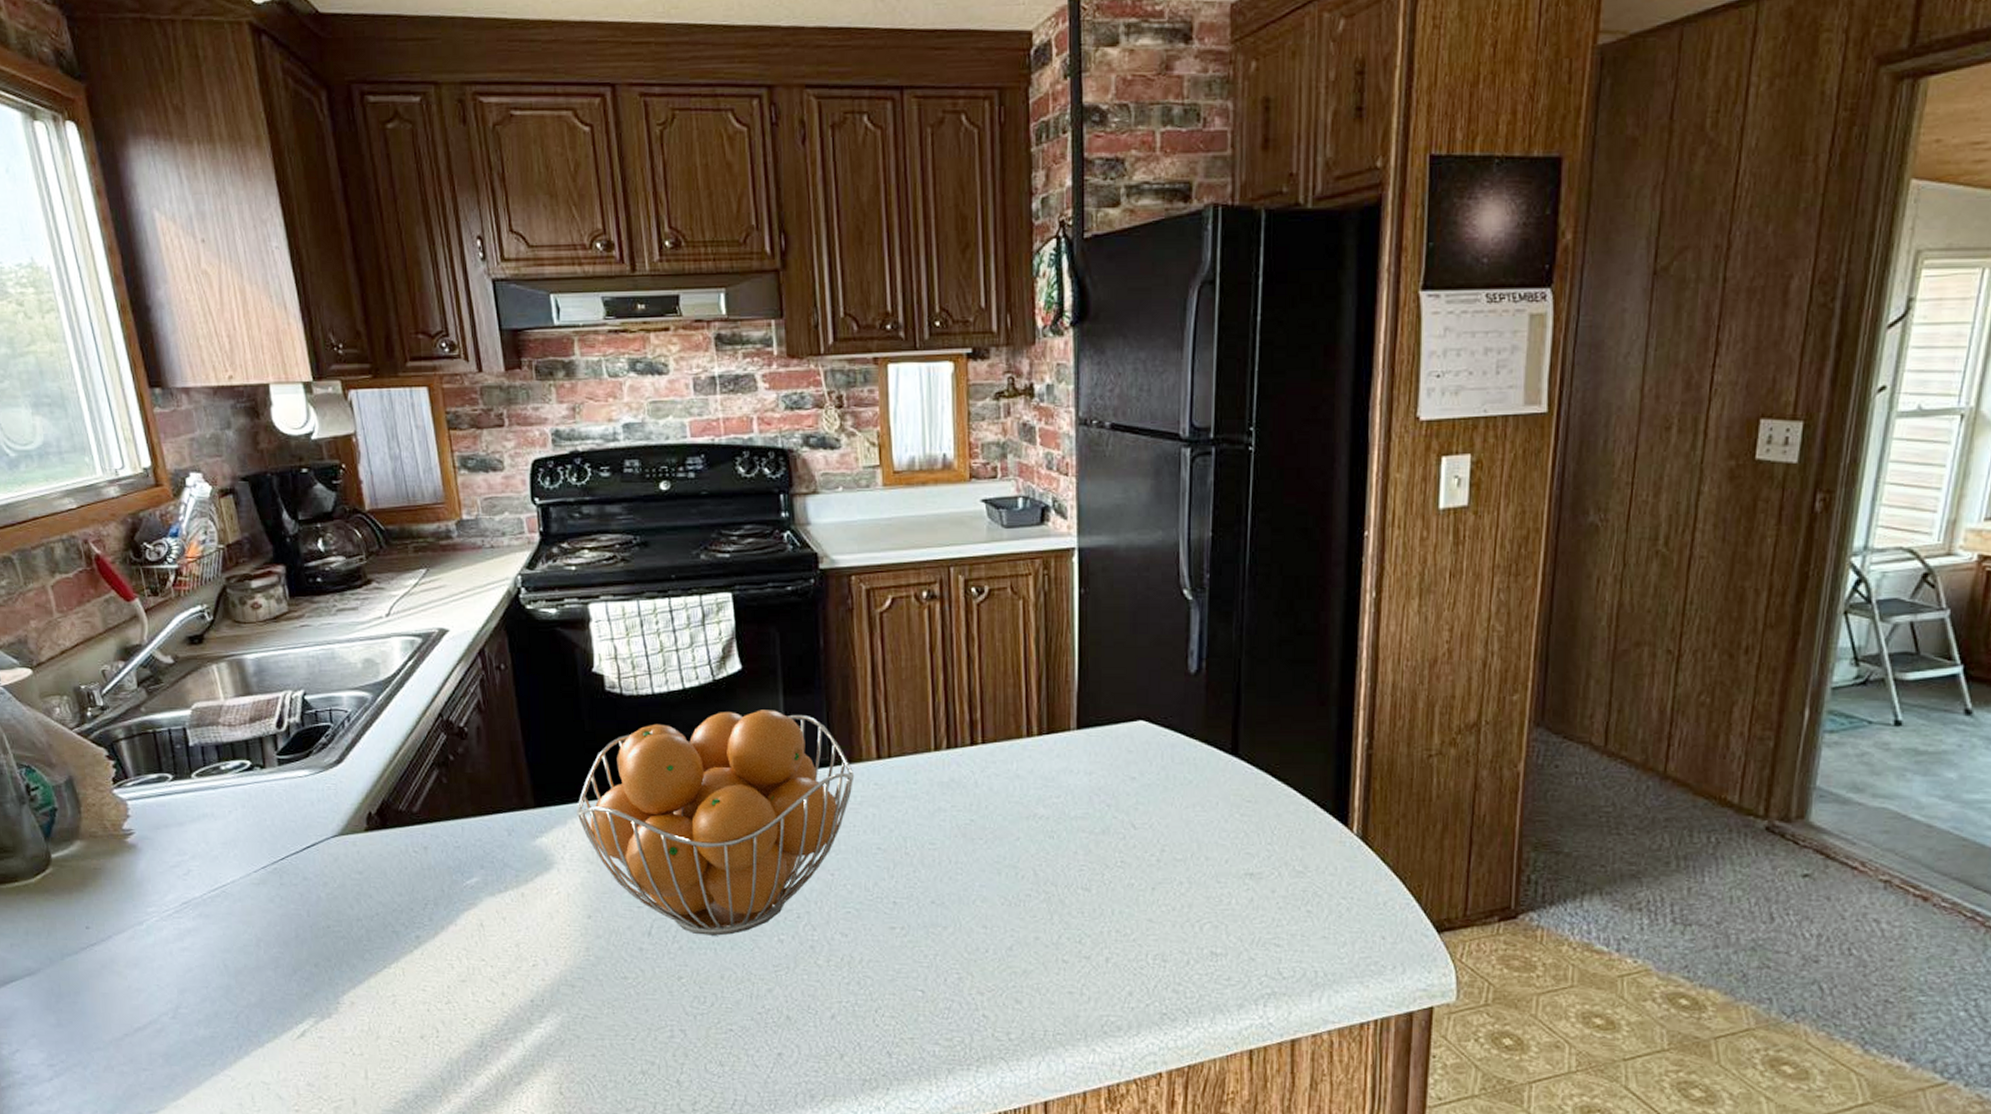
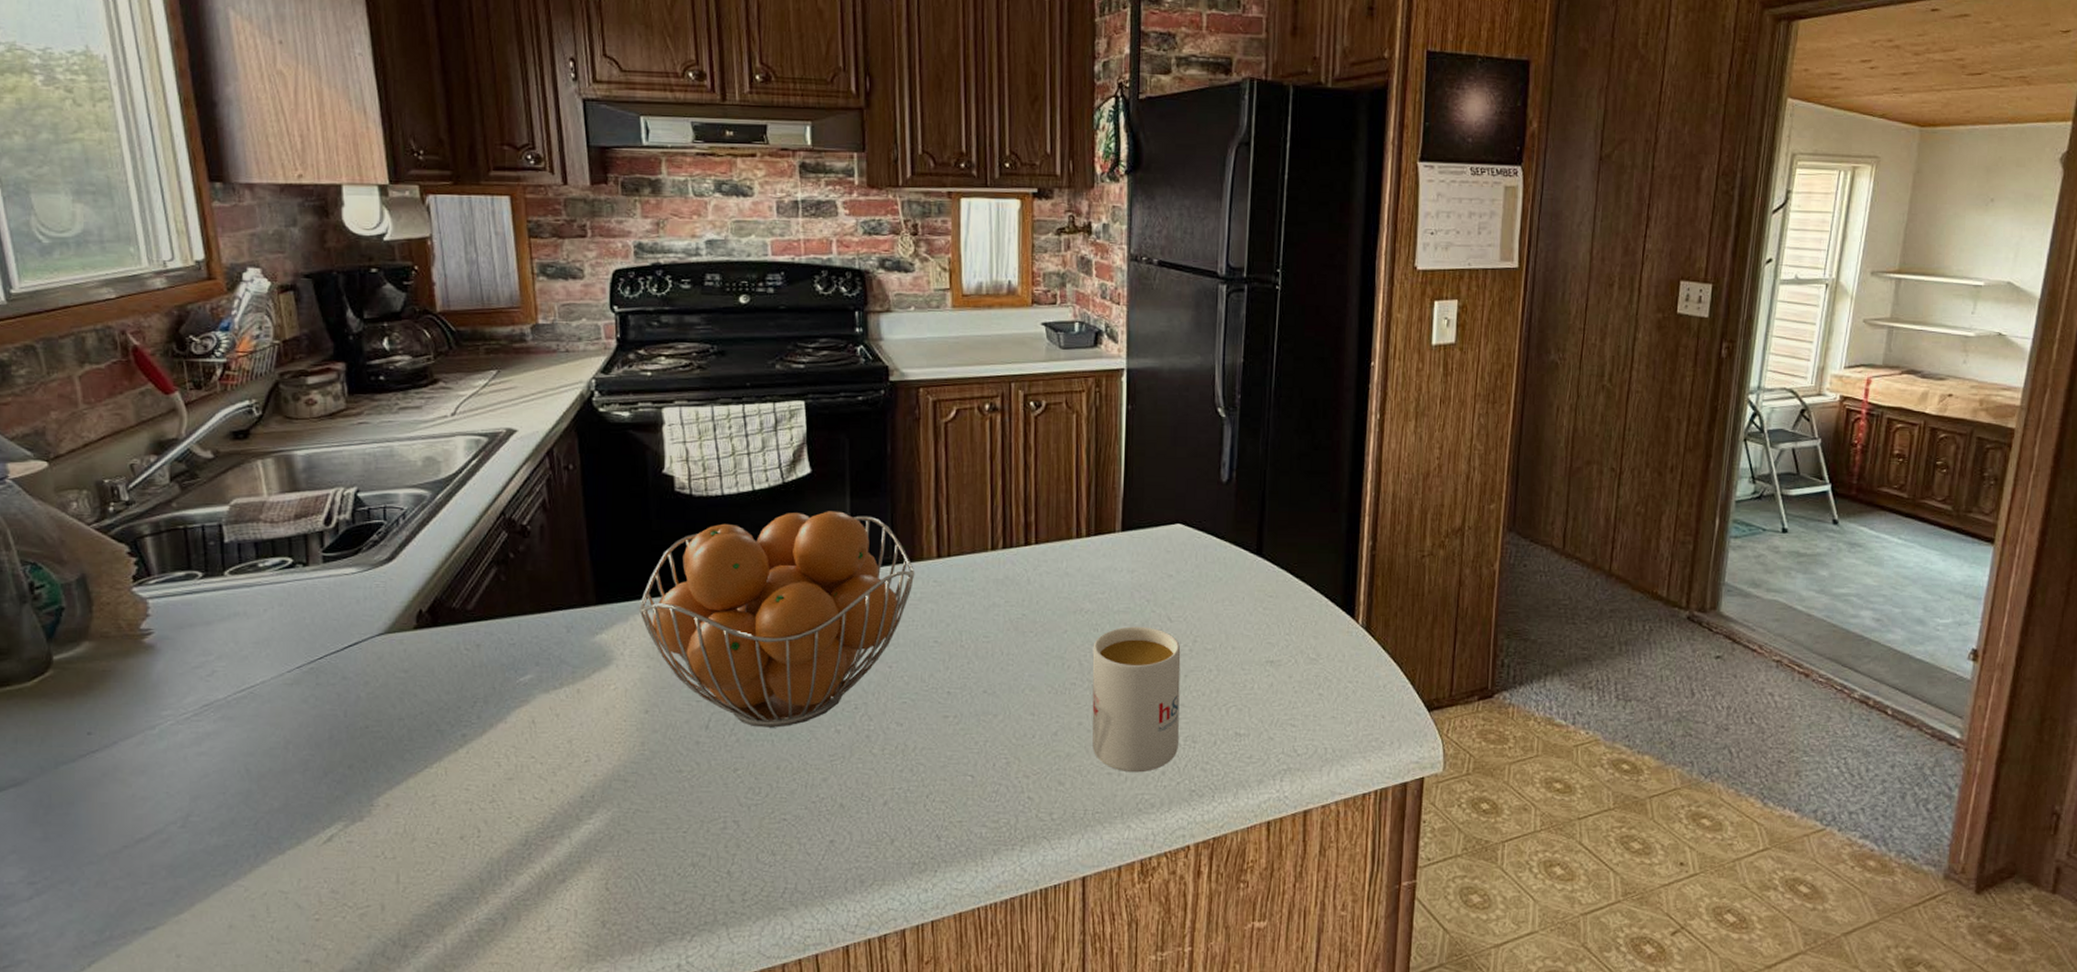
mug: none [1048,834,1147,993] -> present [1092,626,1181,773]

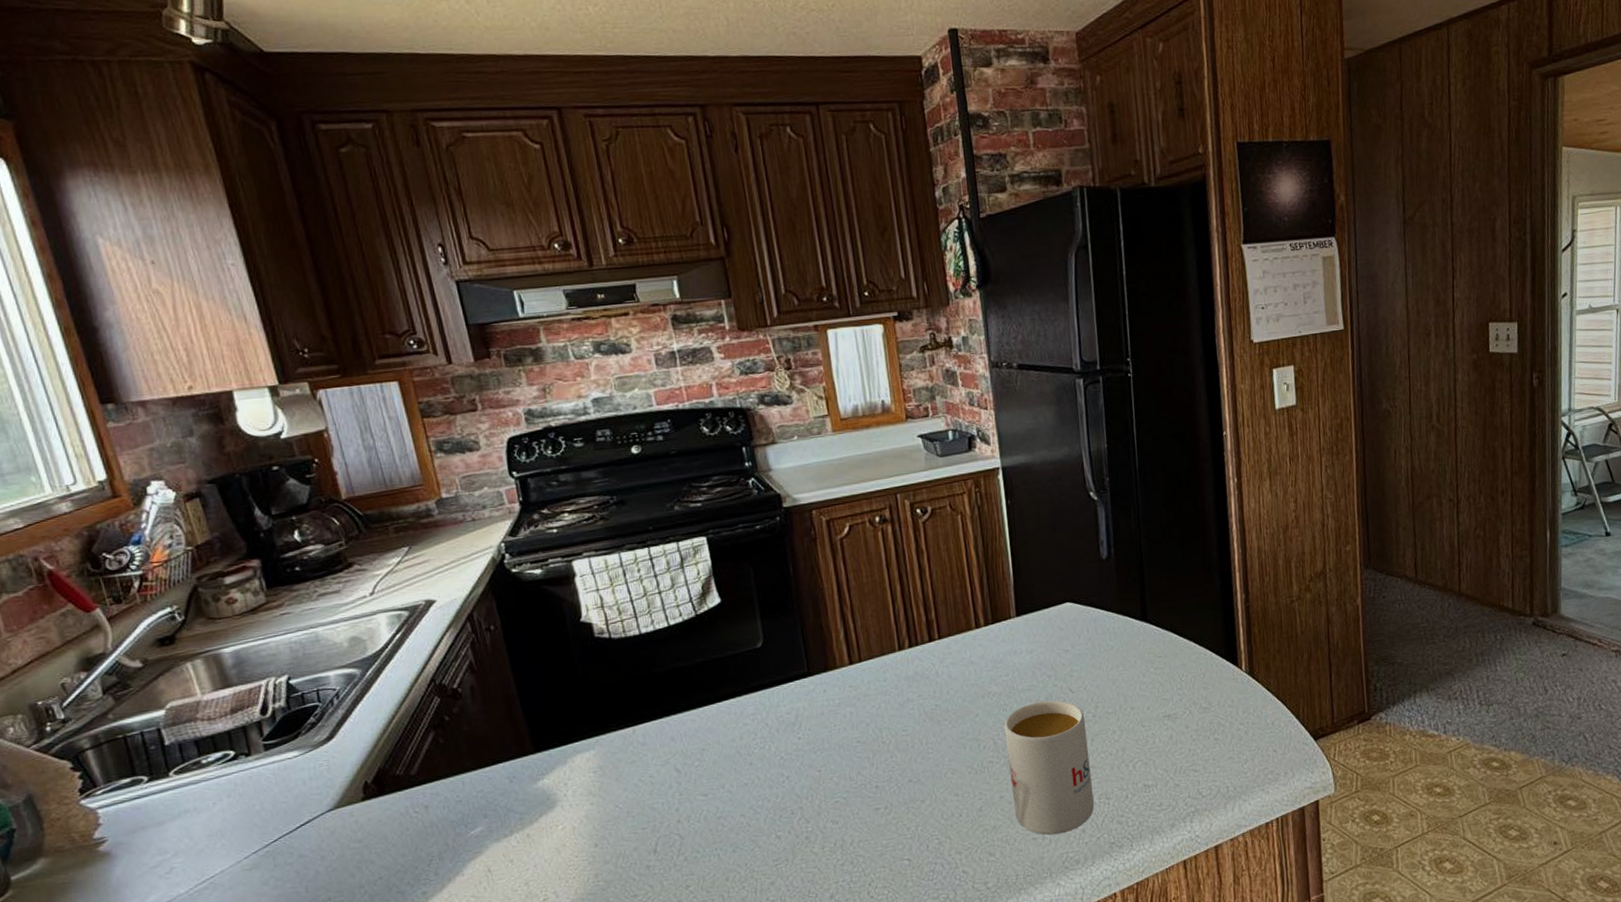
fruit basket: present [639,511,915,728] -> none [575,634,831,844]

